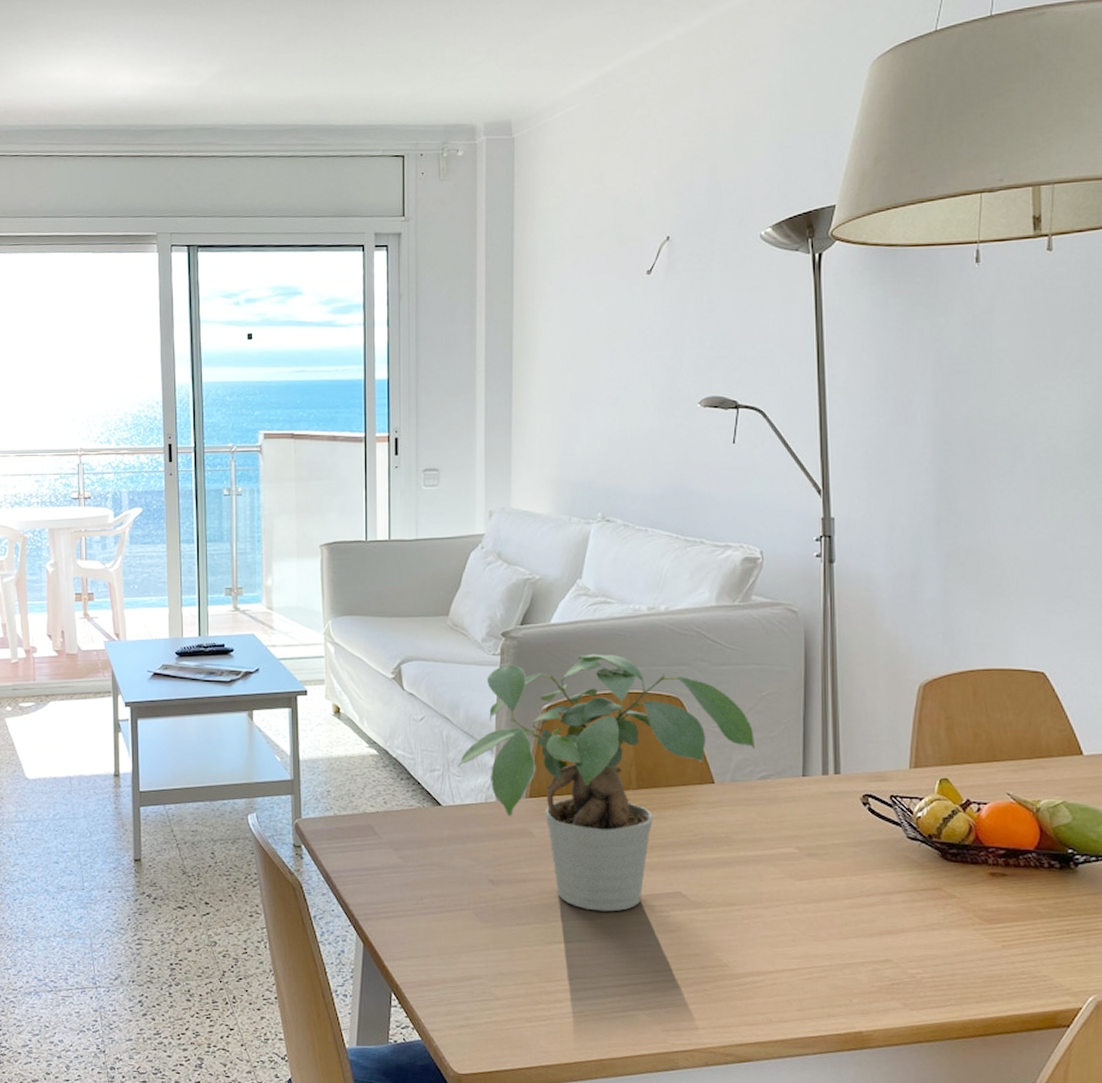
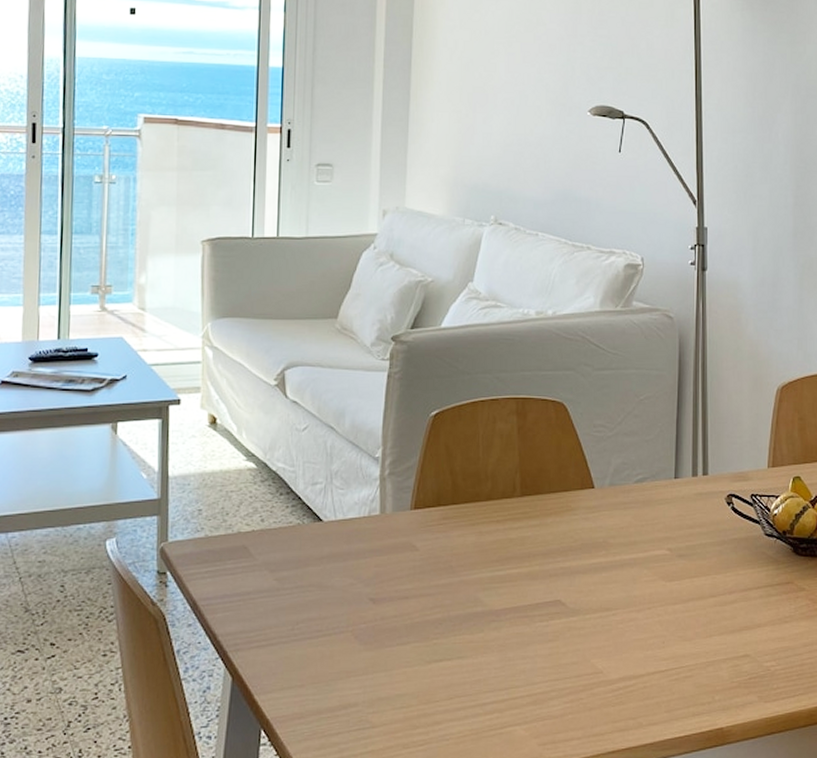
potted plant: present [458,653,756,912] -> none [341,358,633,625]

